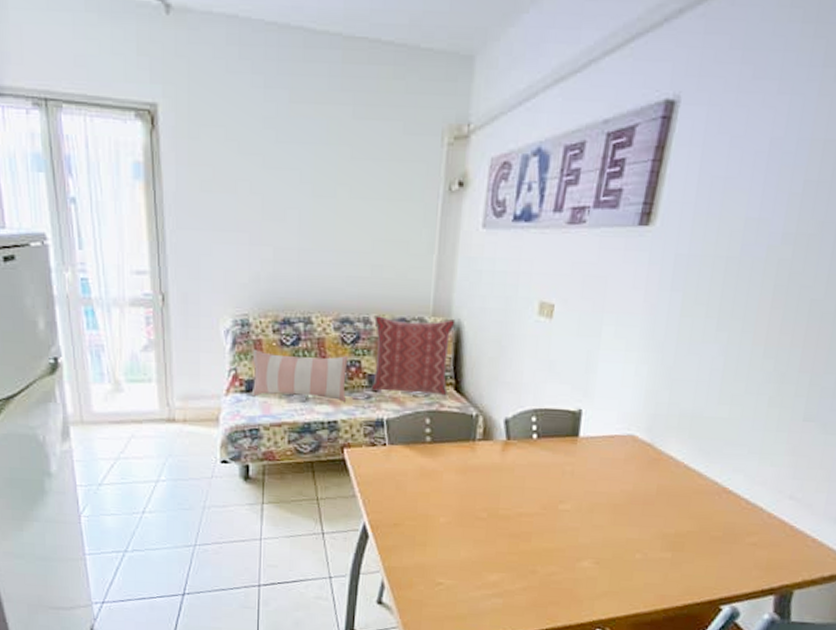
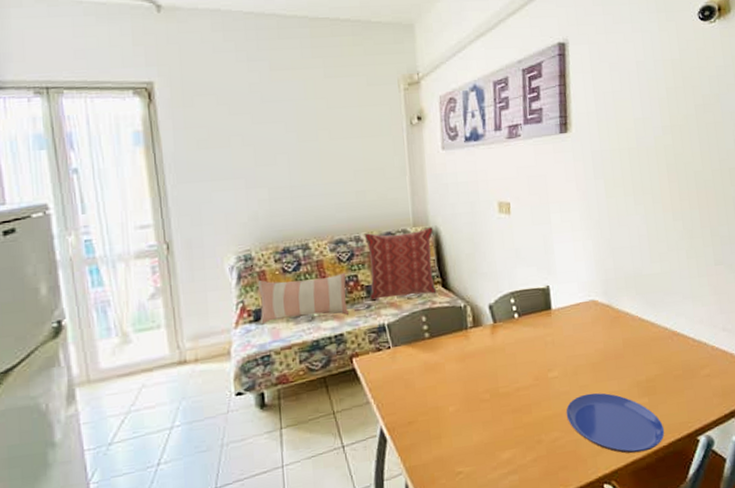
plate: none [570,534,683,607] -> present [566,393,665,454]

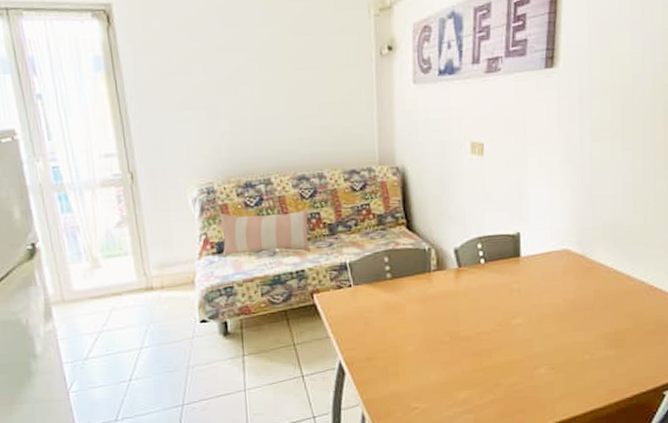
pillow: present [364,227,437,301] -> none [328,166,401,239]
plate: present [566,393,665,454] -> none [527,342,629,403]

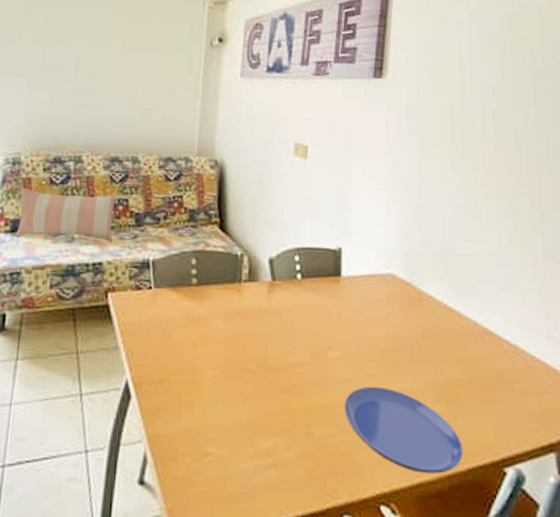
plate: none [527,342,629,403] -> present [344,386,464,474]

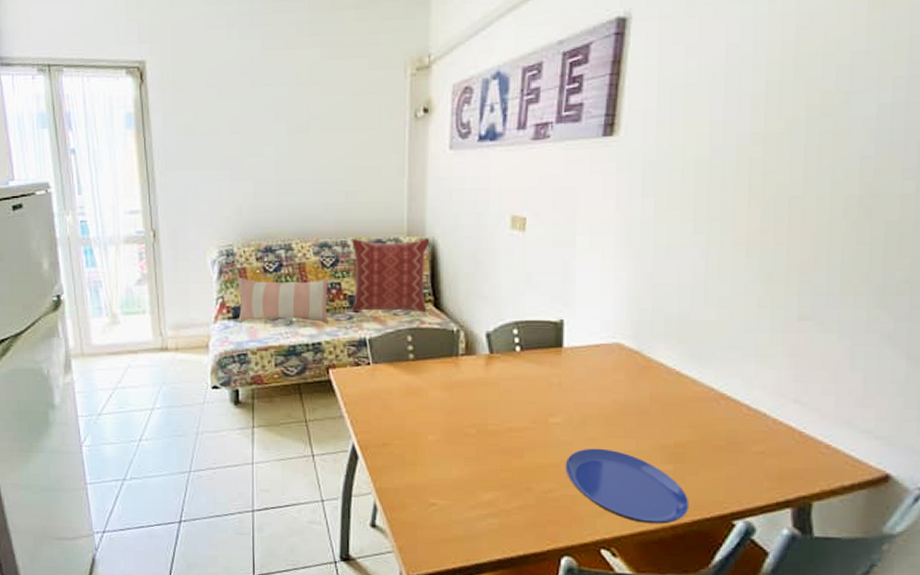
pillow: none [138,155,219,235] -> present [352,238,430,313]

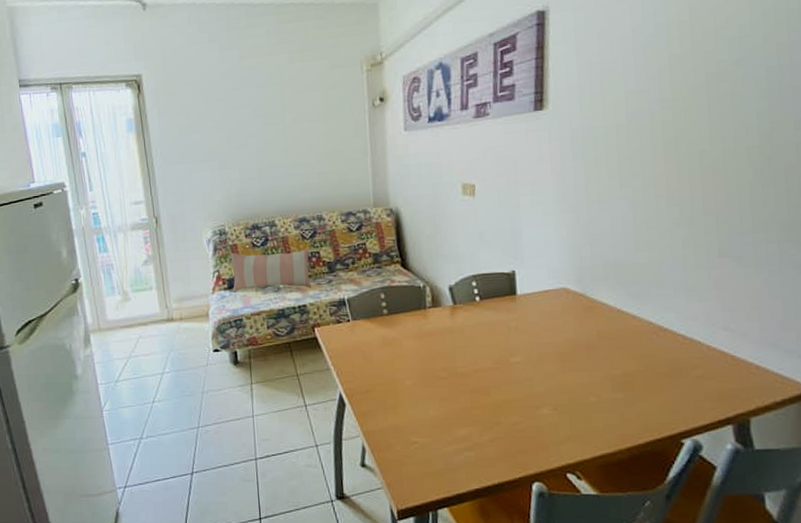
pillow: present [352,238,430,313] -> none [326,208,396,276]
plate: present [565,448,690,524] -> none [528,382,642,447]

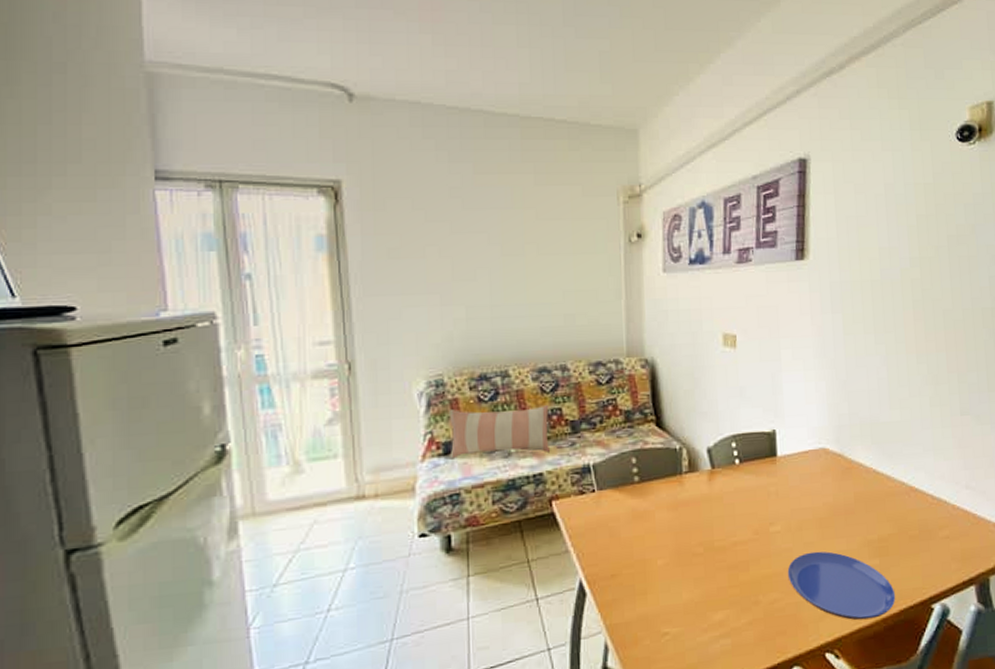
plate: none [528,382,642,447] -> present [787,551,896,621]

